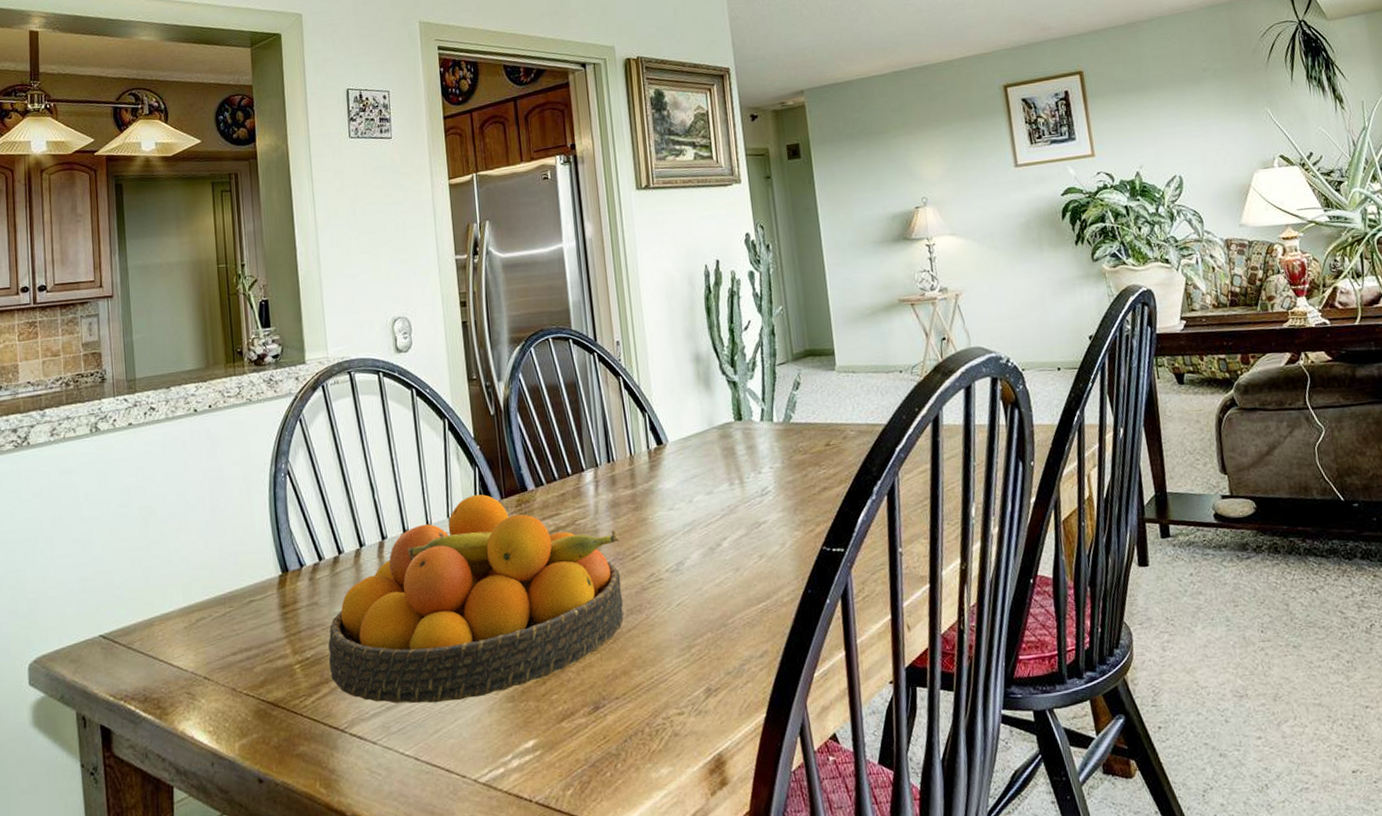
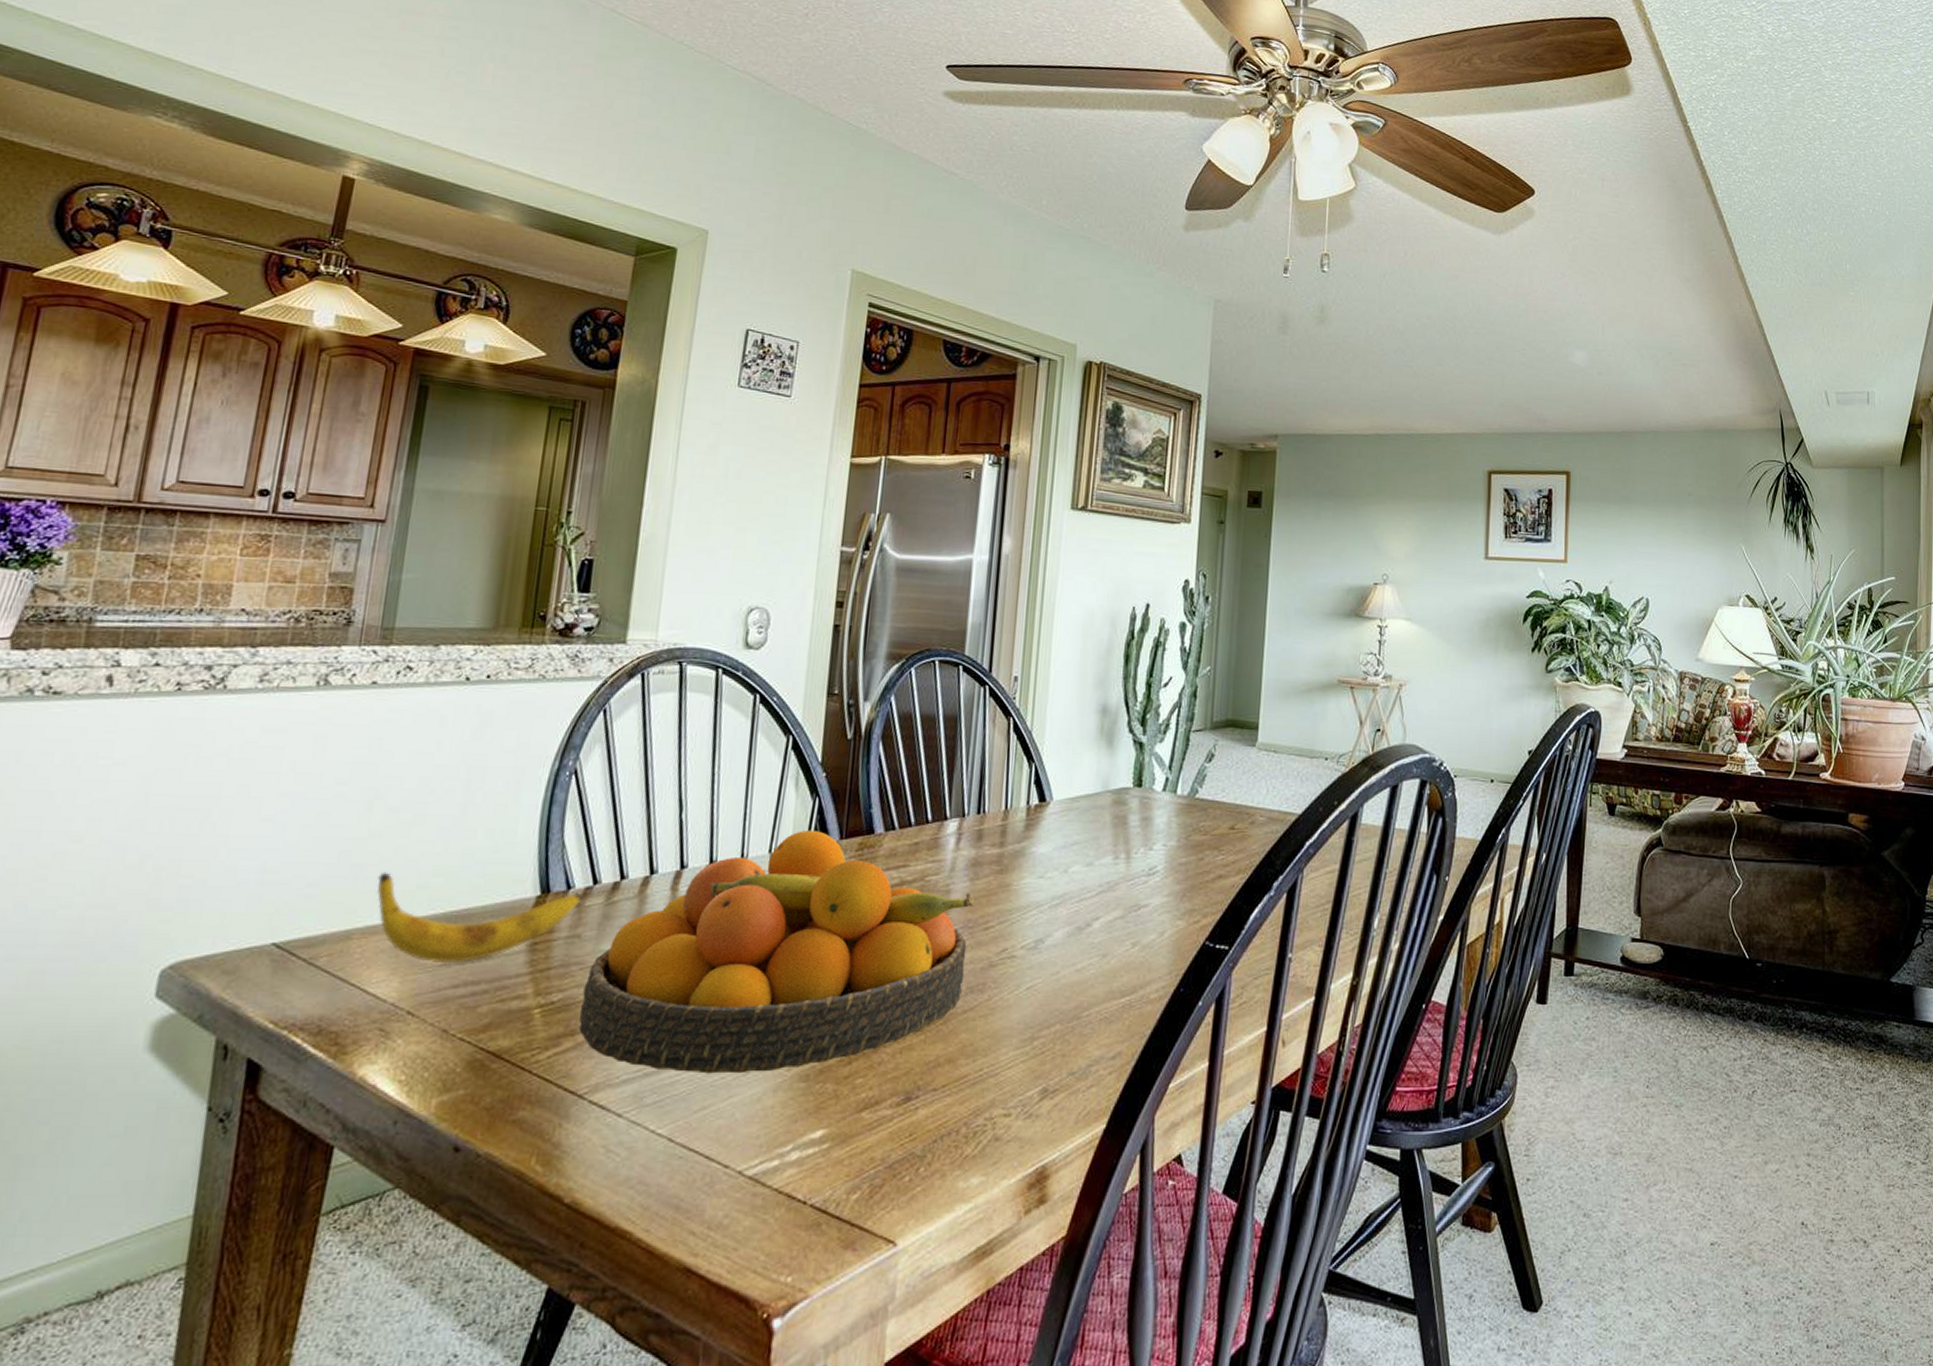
banana: none [163,569,313,638] -> present [376,872,582,964]

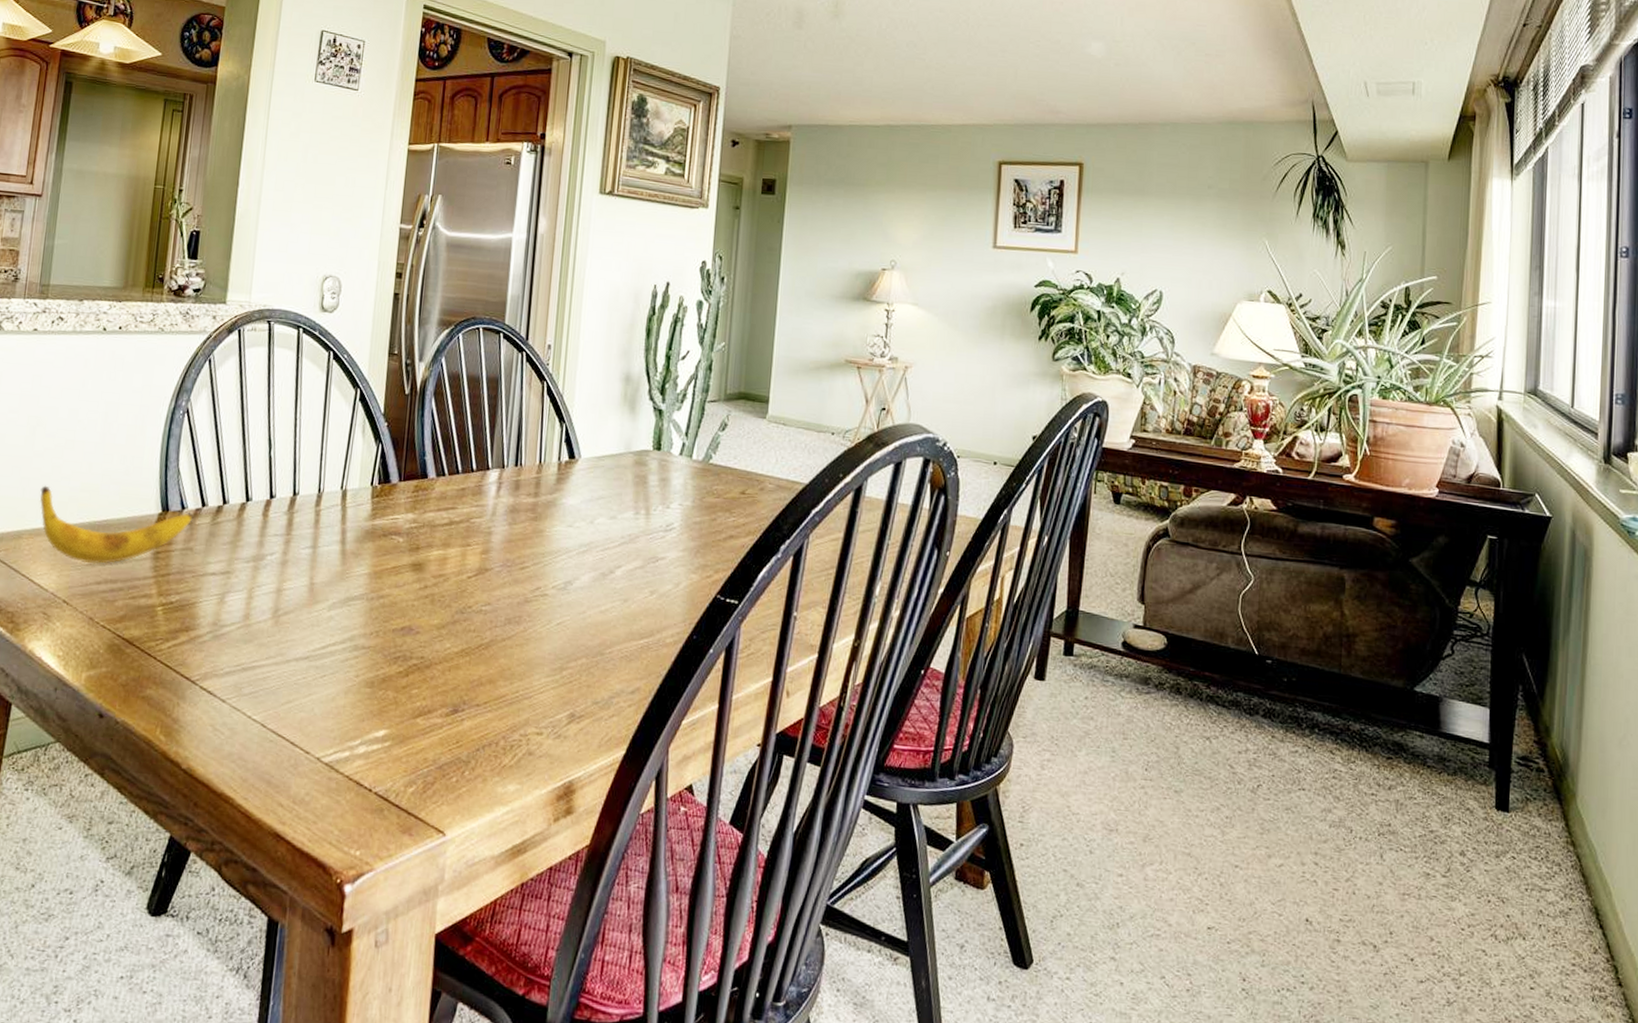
fruit bowl: present [579,831,976,1074] -> none [192,472,513,676]

